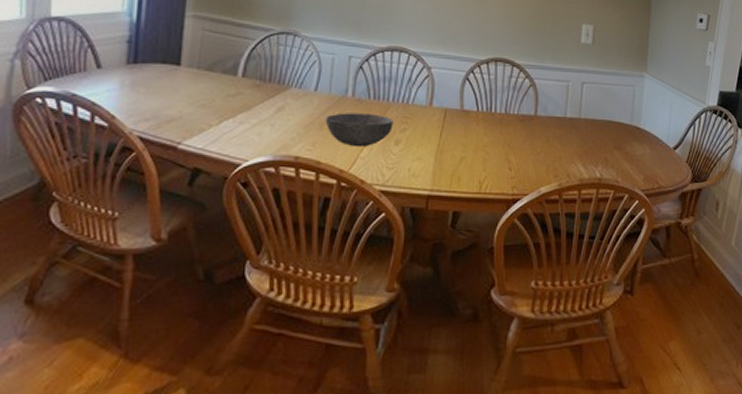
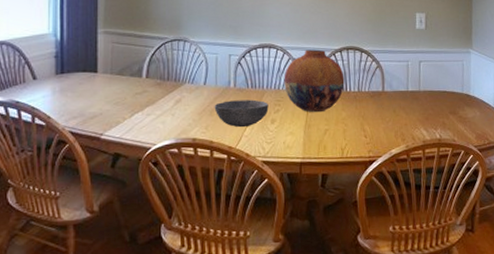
vase: none [414,57,490,136] -> present [284,49,345,113]

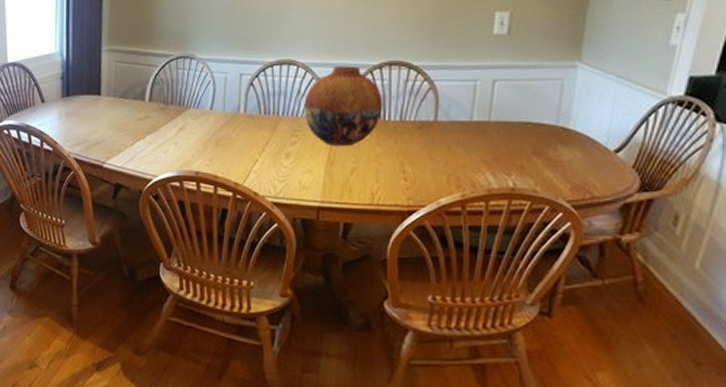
bowl: present [214,99,269,128] -> none [220,128,284,162]

